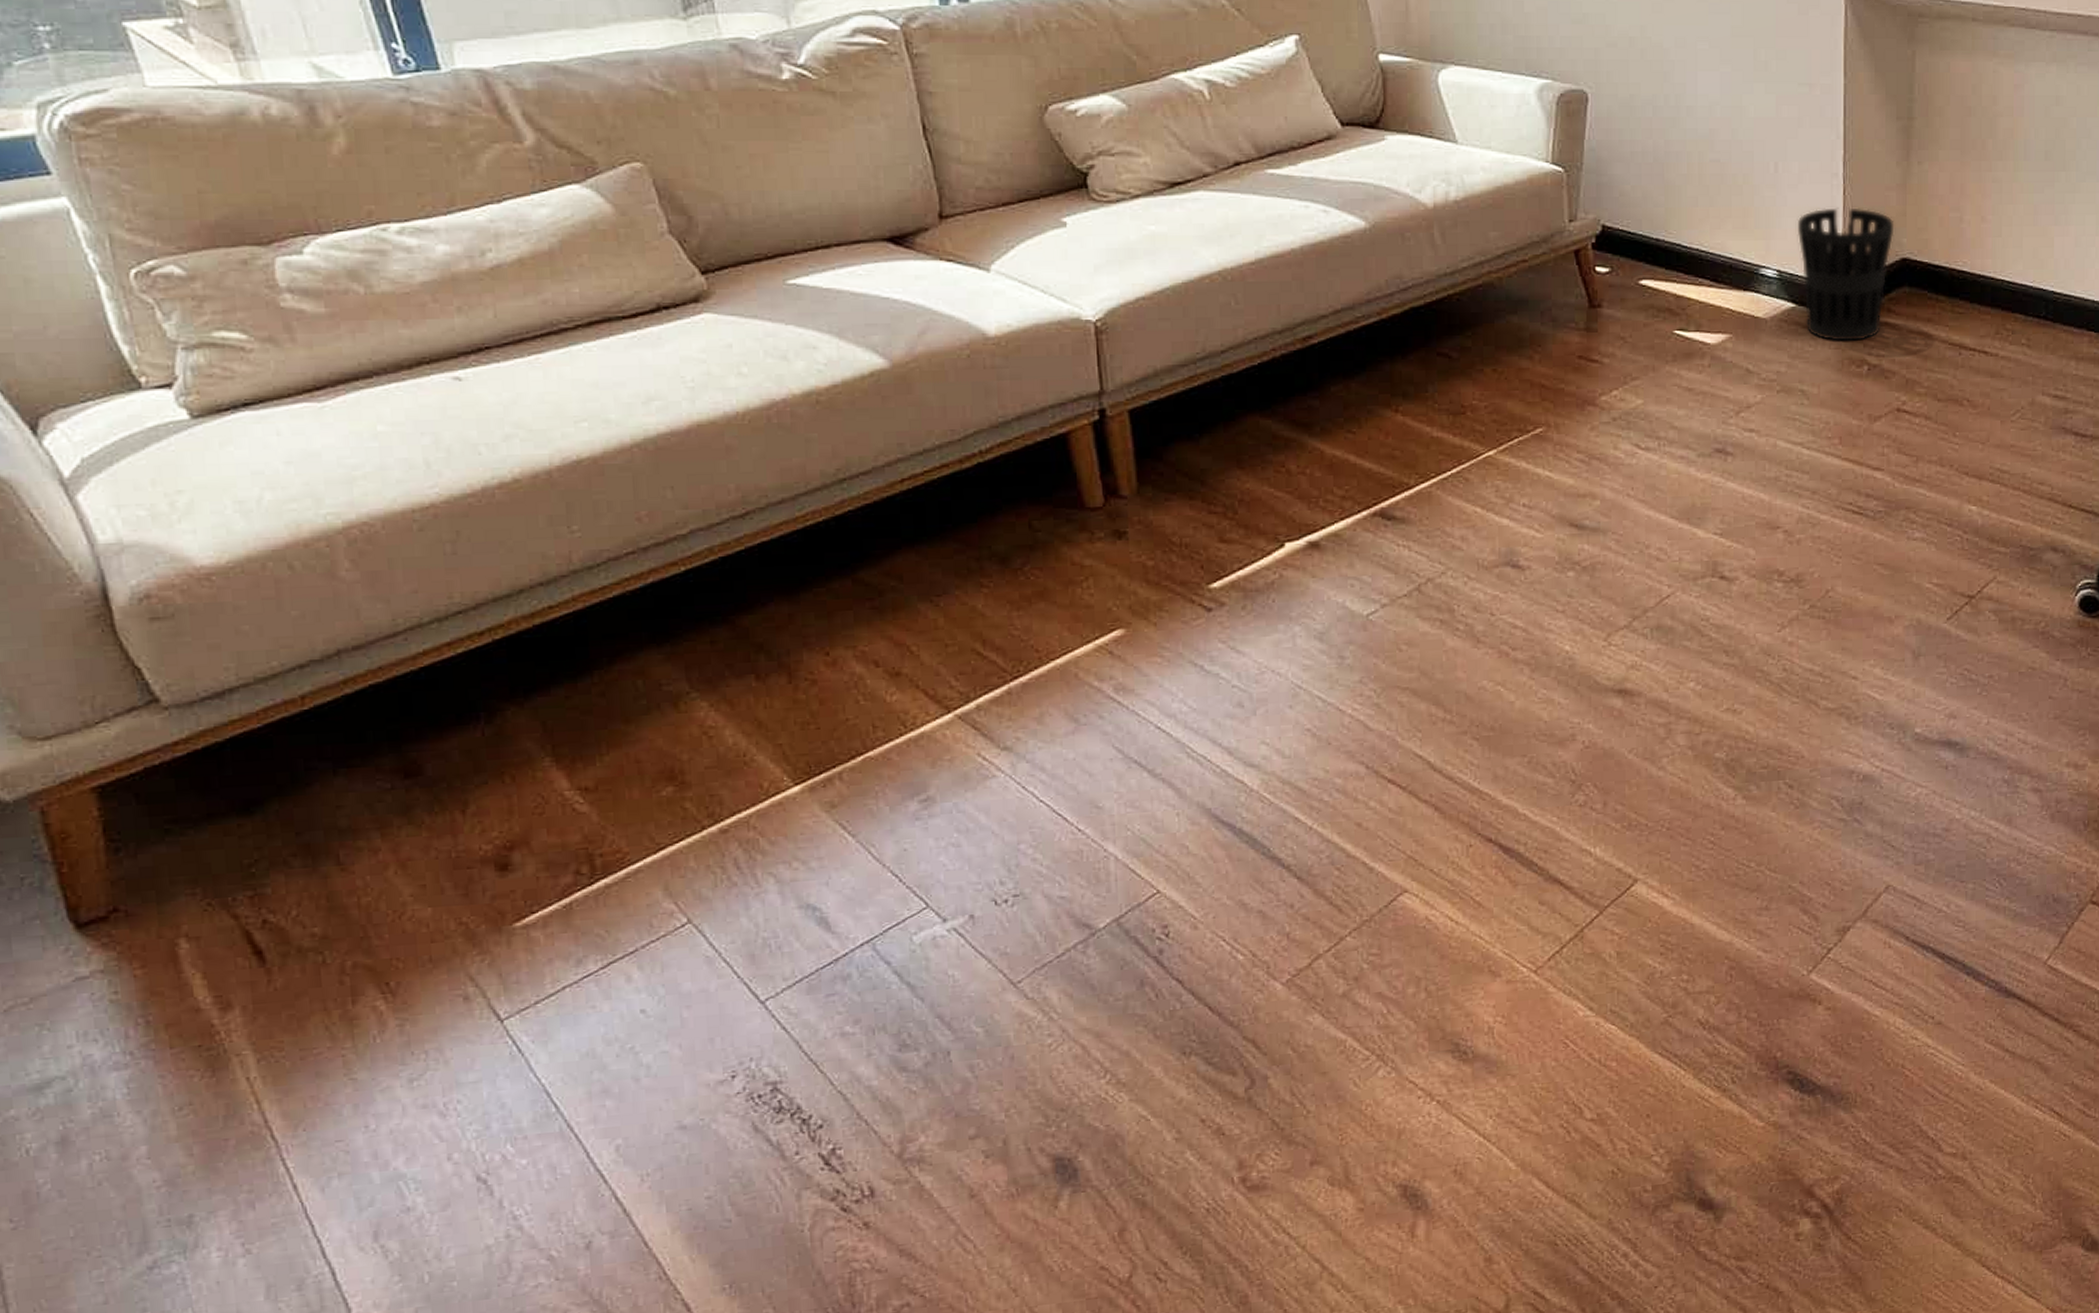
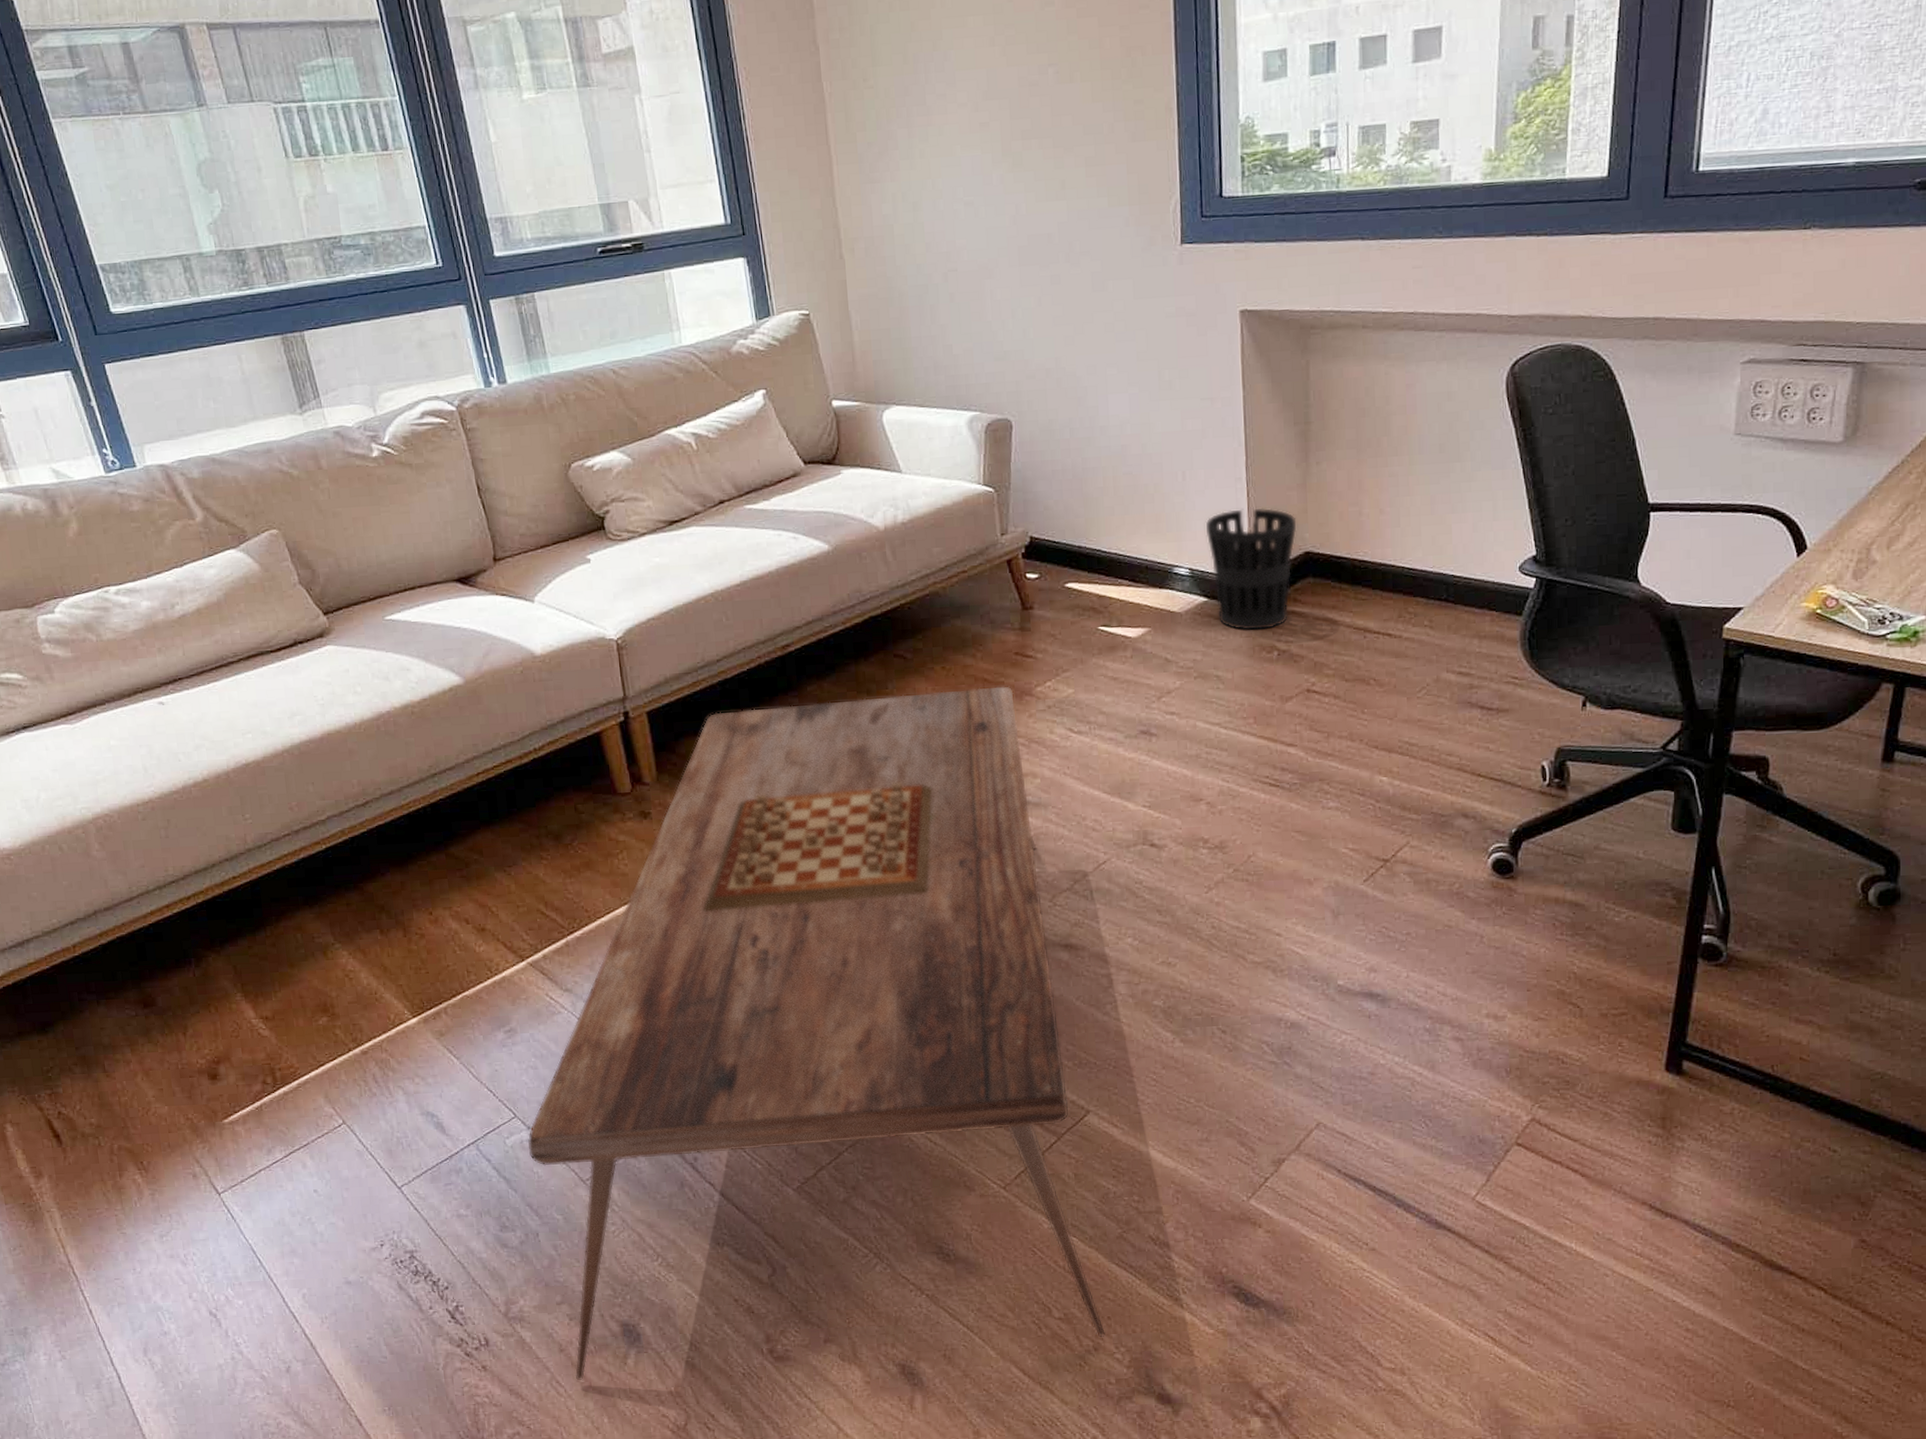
coffee table: none [941,393,1644,1232] -> present [527,686,1106,1380]

